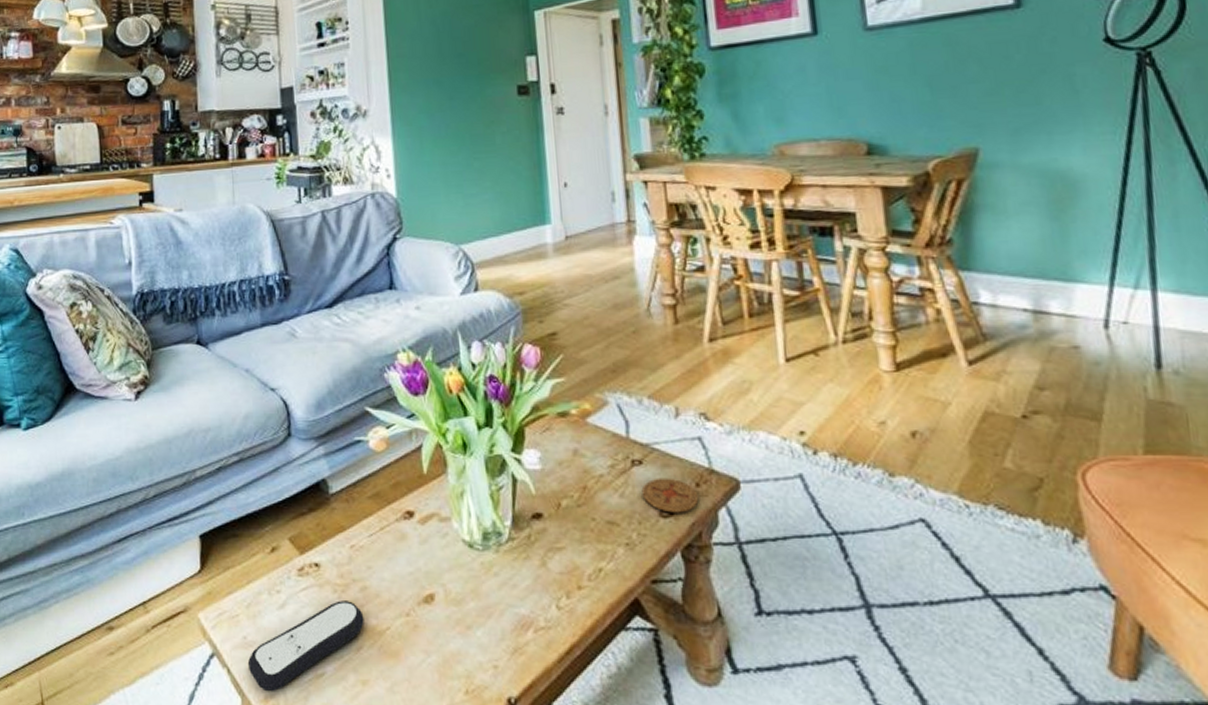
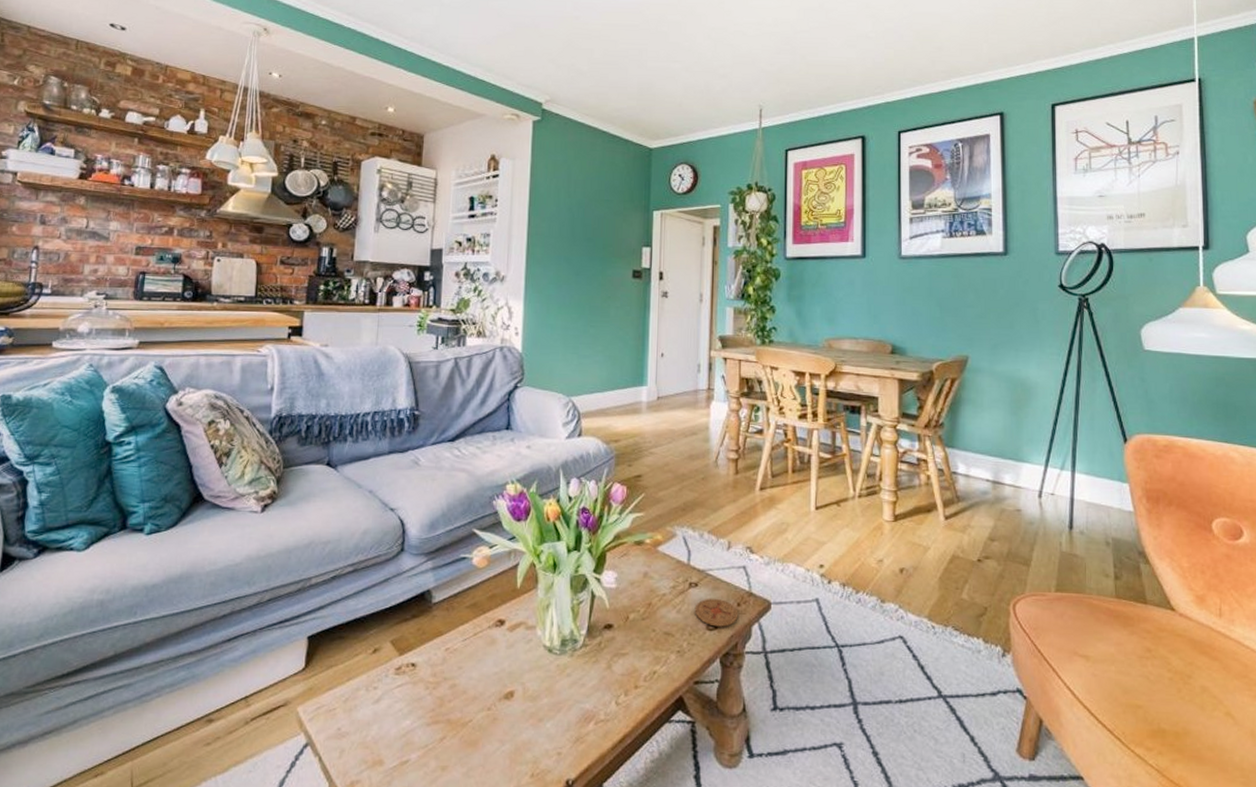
remote control: present [247,600,364,691] -> none [338,696,450,777]

